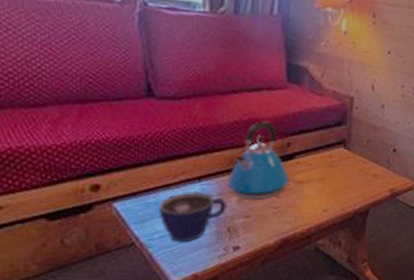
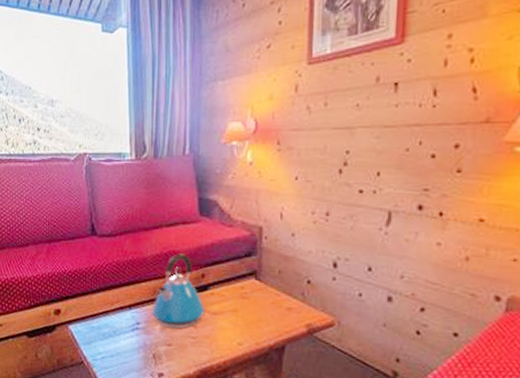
cup: present [157,191,227,242] -> none [99,318,152,365]

